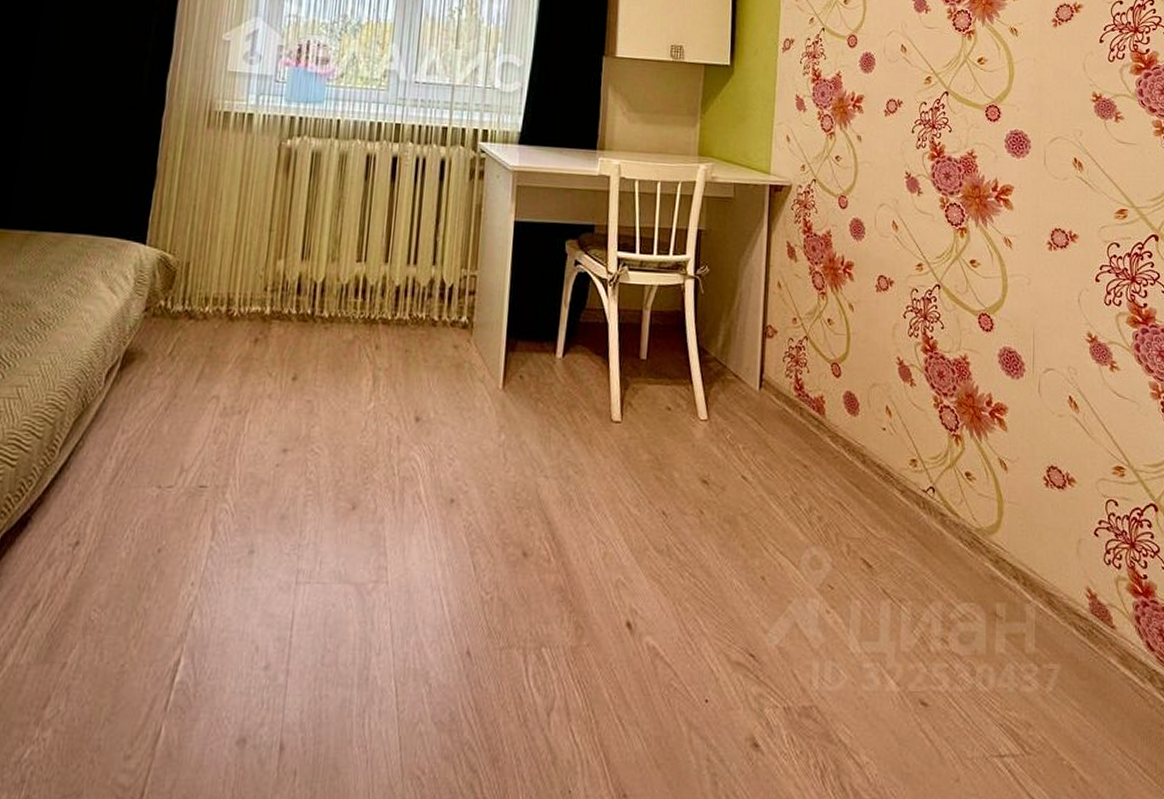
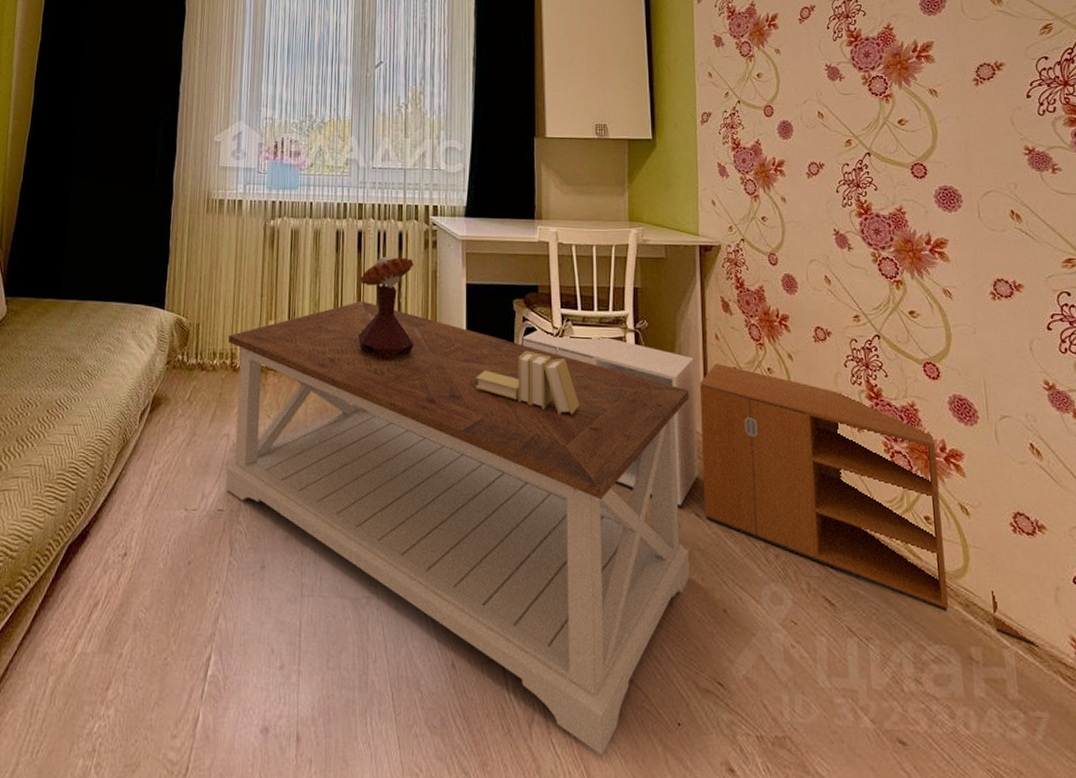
coffee table: none [211,238,746,741] -> present [226,300,691,756]
mushroom: none [383,187,456,310] -> present [357,256,414,361]
books: none [516,298,630,370] -> present [475,350,580,415]
storage cabinet: none [572,272,1061,603] -> present [522,327,1043,650]

